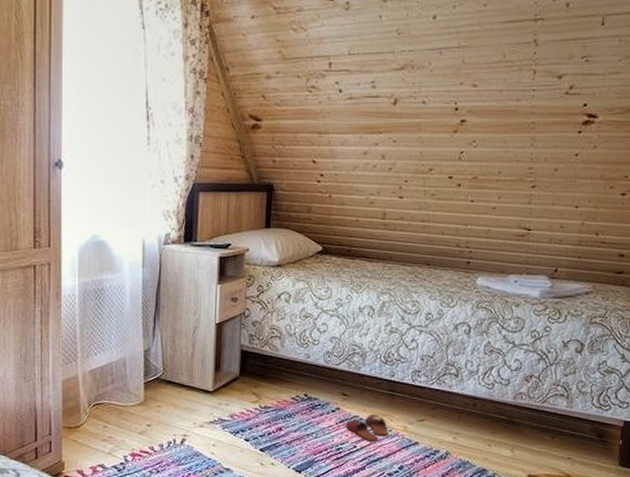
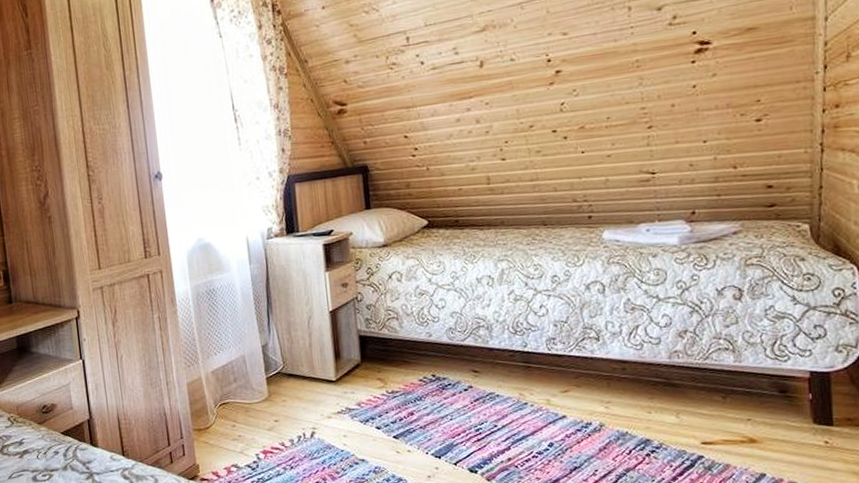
slippers: present [346,413,389,442] -> none [482,388,531,419]

